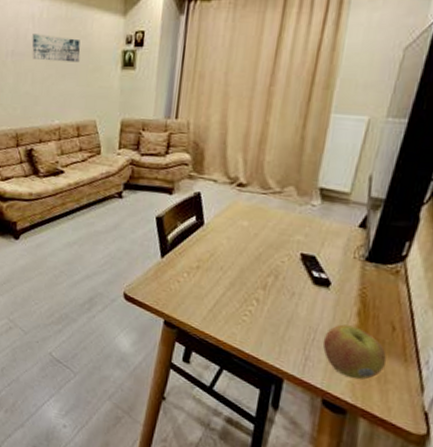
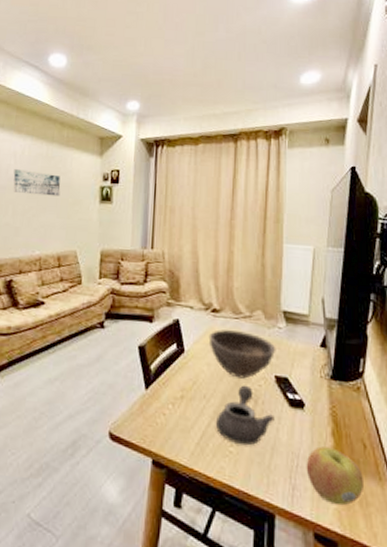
bowl: none [230,204,306,254] -> present [208,330,276,379]
teapot: none [231,260,295,317] -> present [216,385,275,446]

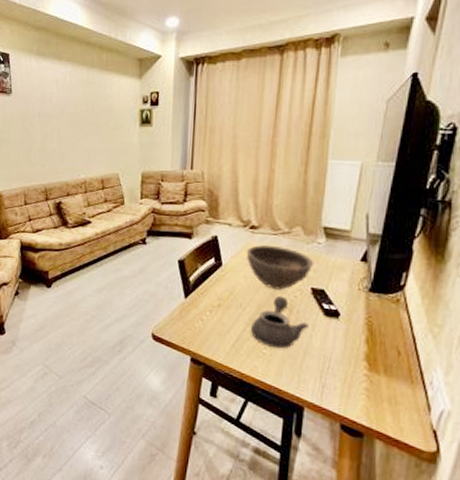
wall art: present [13,169,61,197] -> none [56,97,102,122]
apple: present [306,446,365,506] -> none [337,351,396,403]

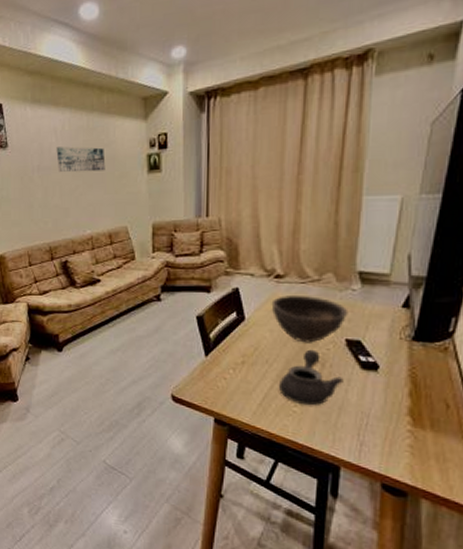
wall art: none [56,97,102,122] -> present [56,146,106,173]

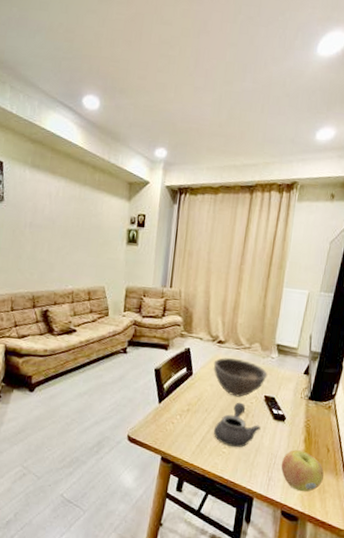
wall art: present [56,146,106,173] -> none [48,209,92,237]
apple: none [376,406,444,461] -> present [281,449,325,492]

